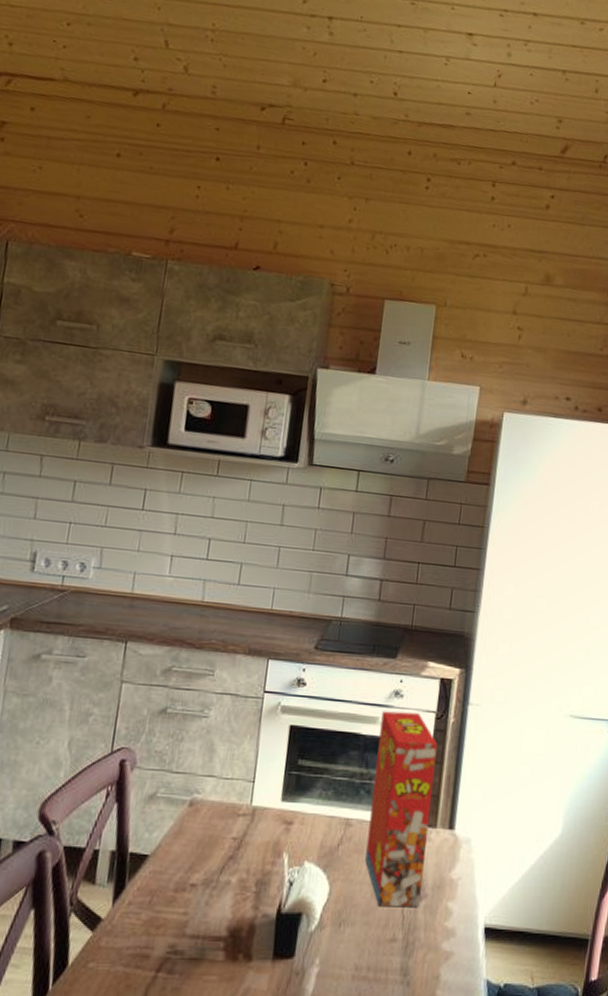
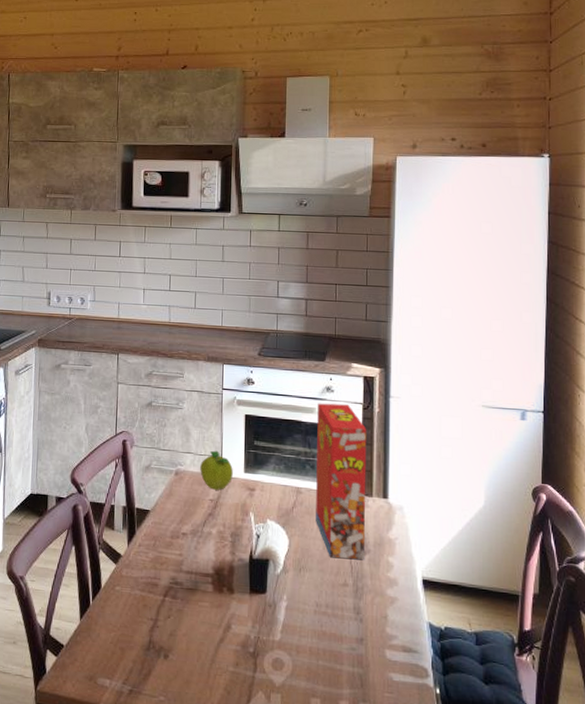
fruit: none [223,772,268,825] -> present [200,450,233,490]

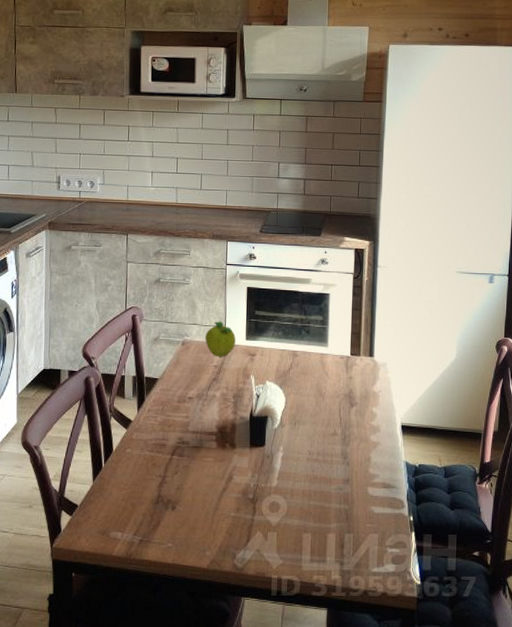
cereal box: present [316,403,367,559] -> none [310,274,357,412]

